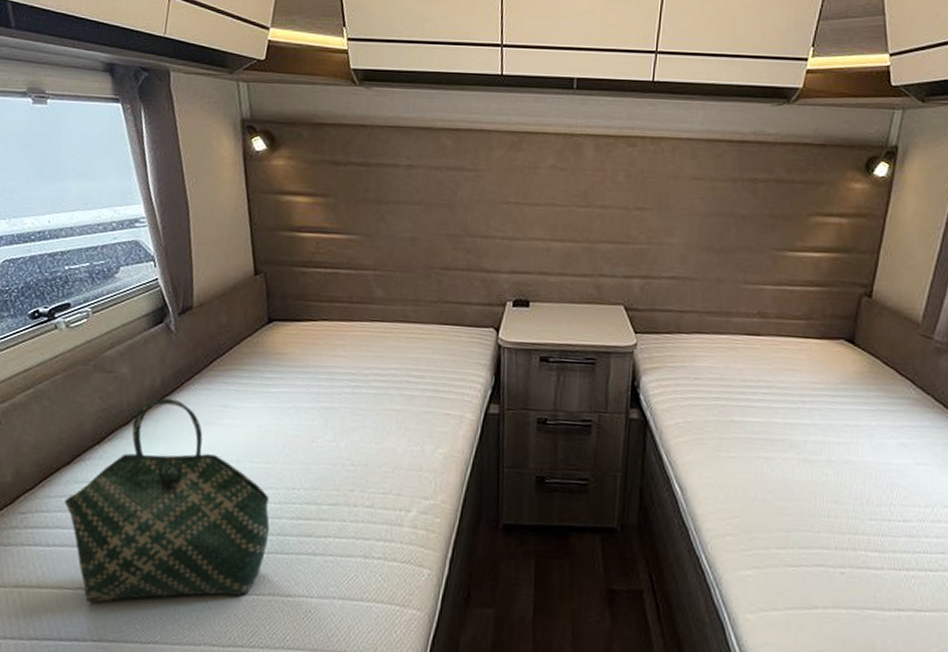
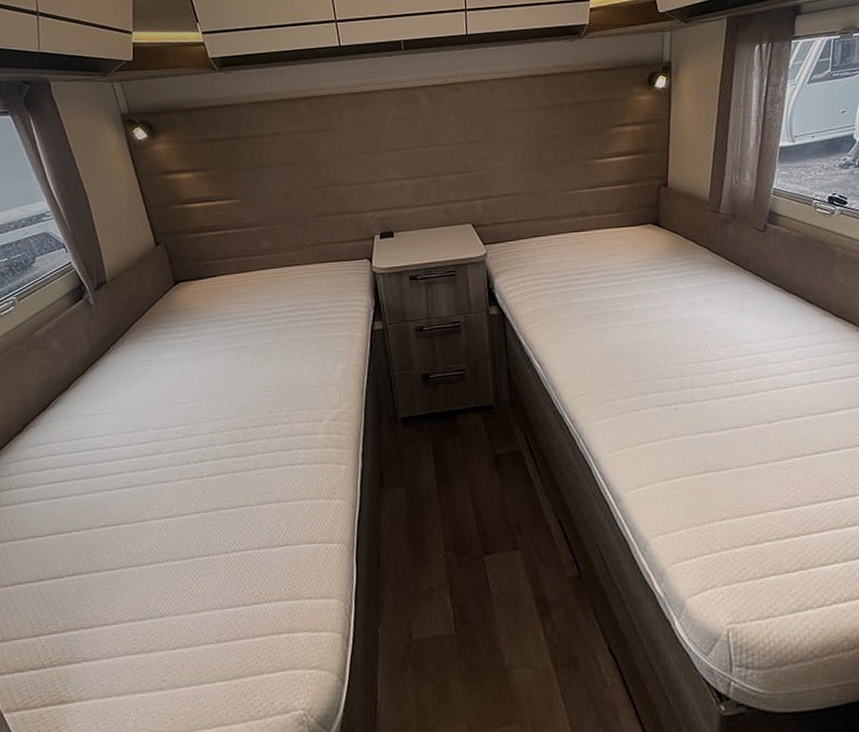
tote bag: present [64,398,270,603] -> none [23,362,207,545]

